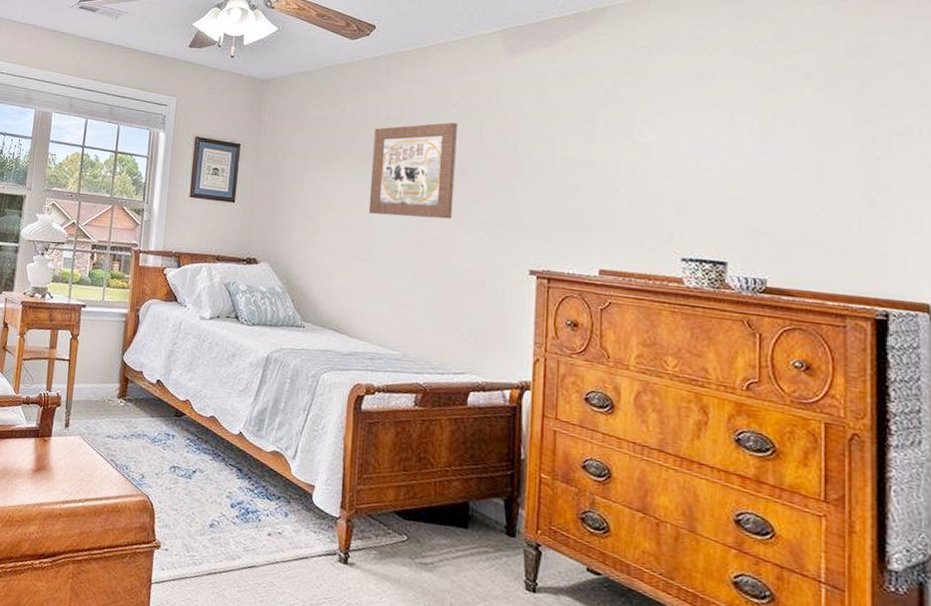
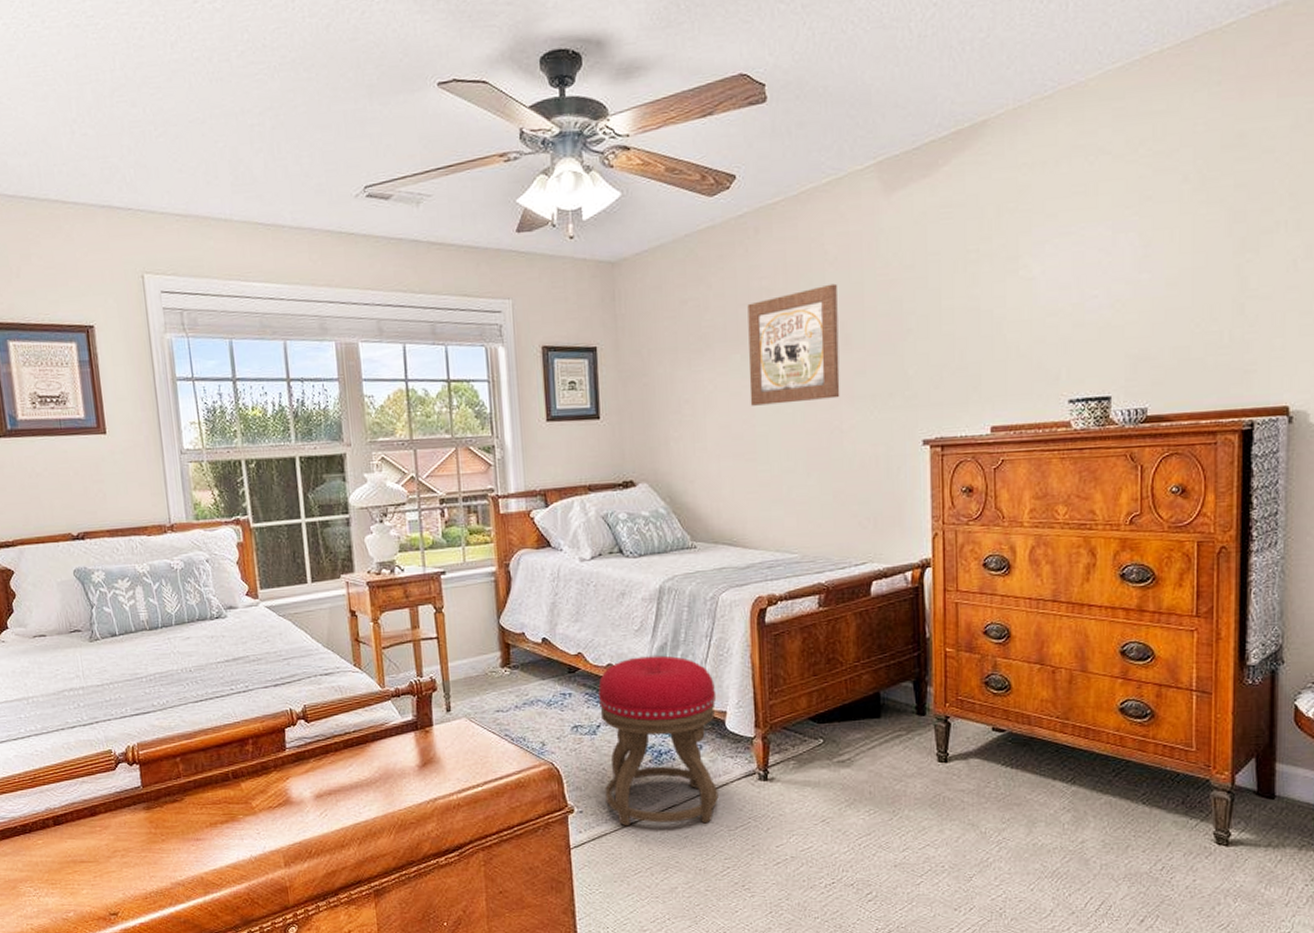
stool: none [190,415,307,593] -> present [598,655,719,827]

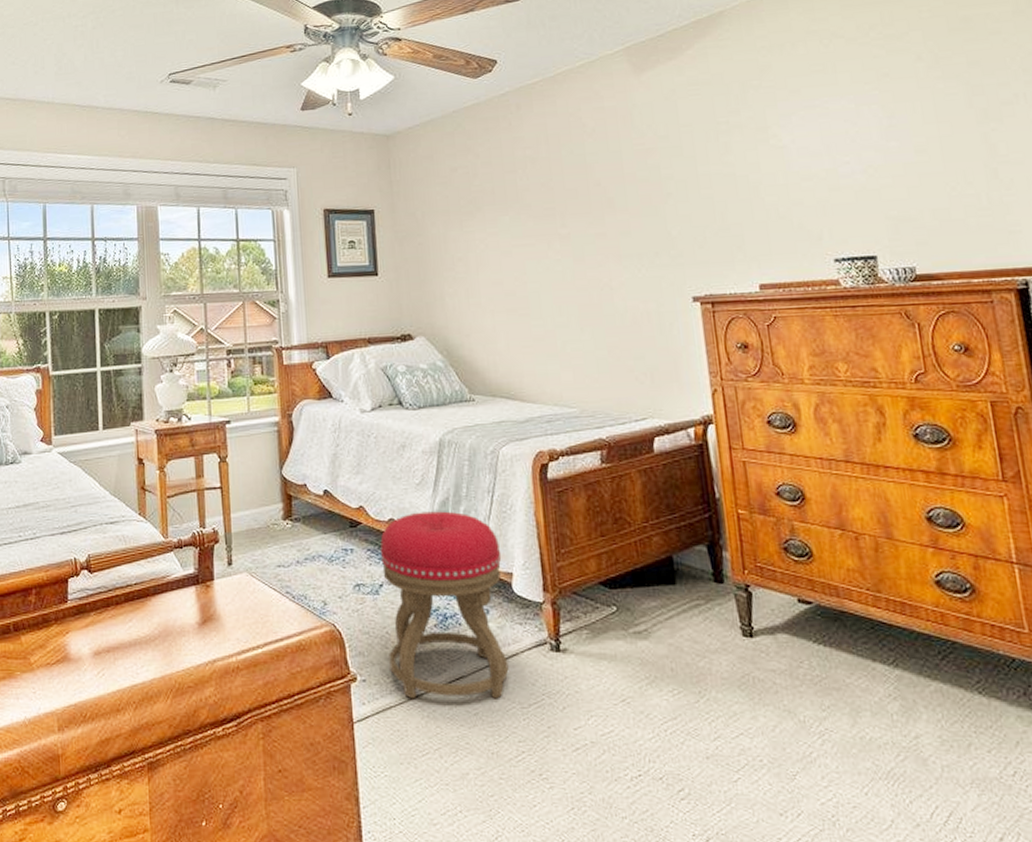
wall art: present [747,283,840,406] -> none [513,152,607,264]

